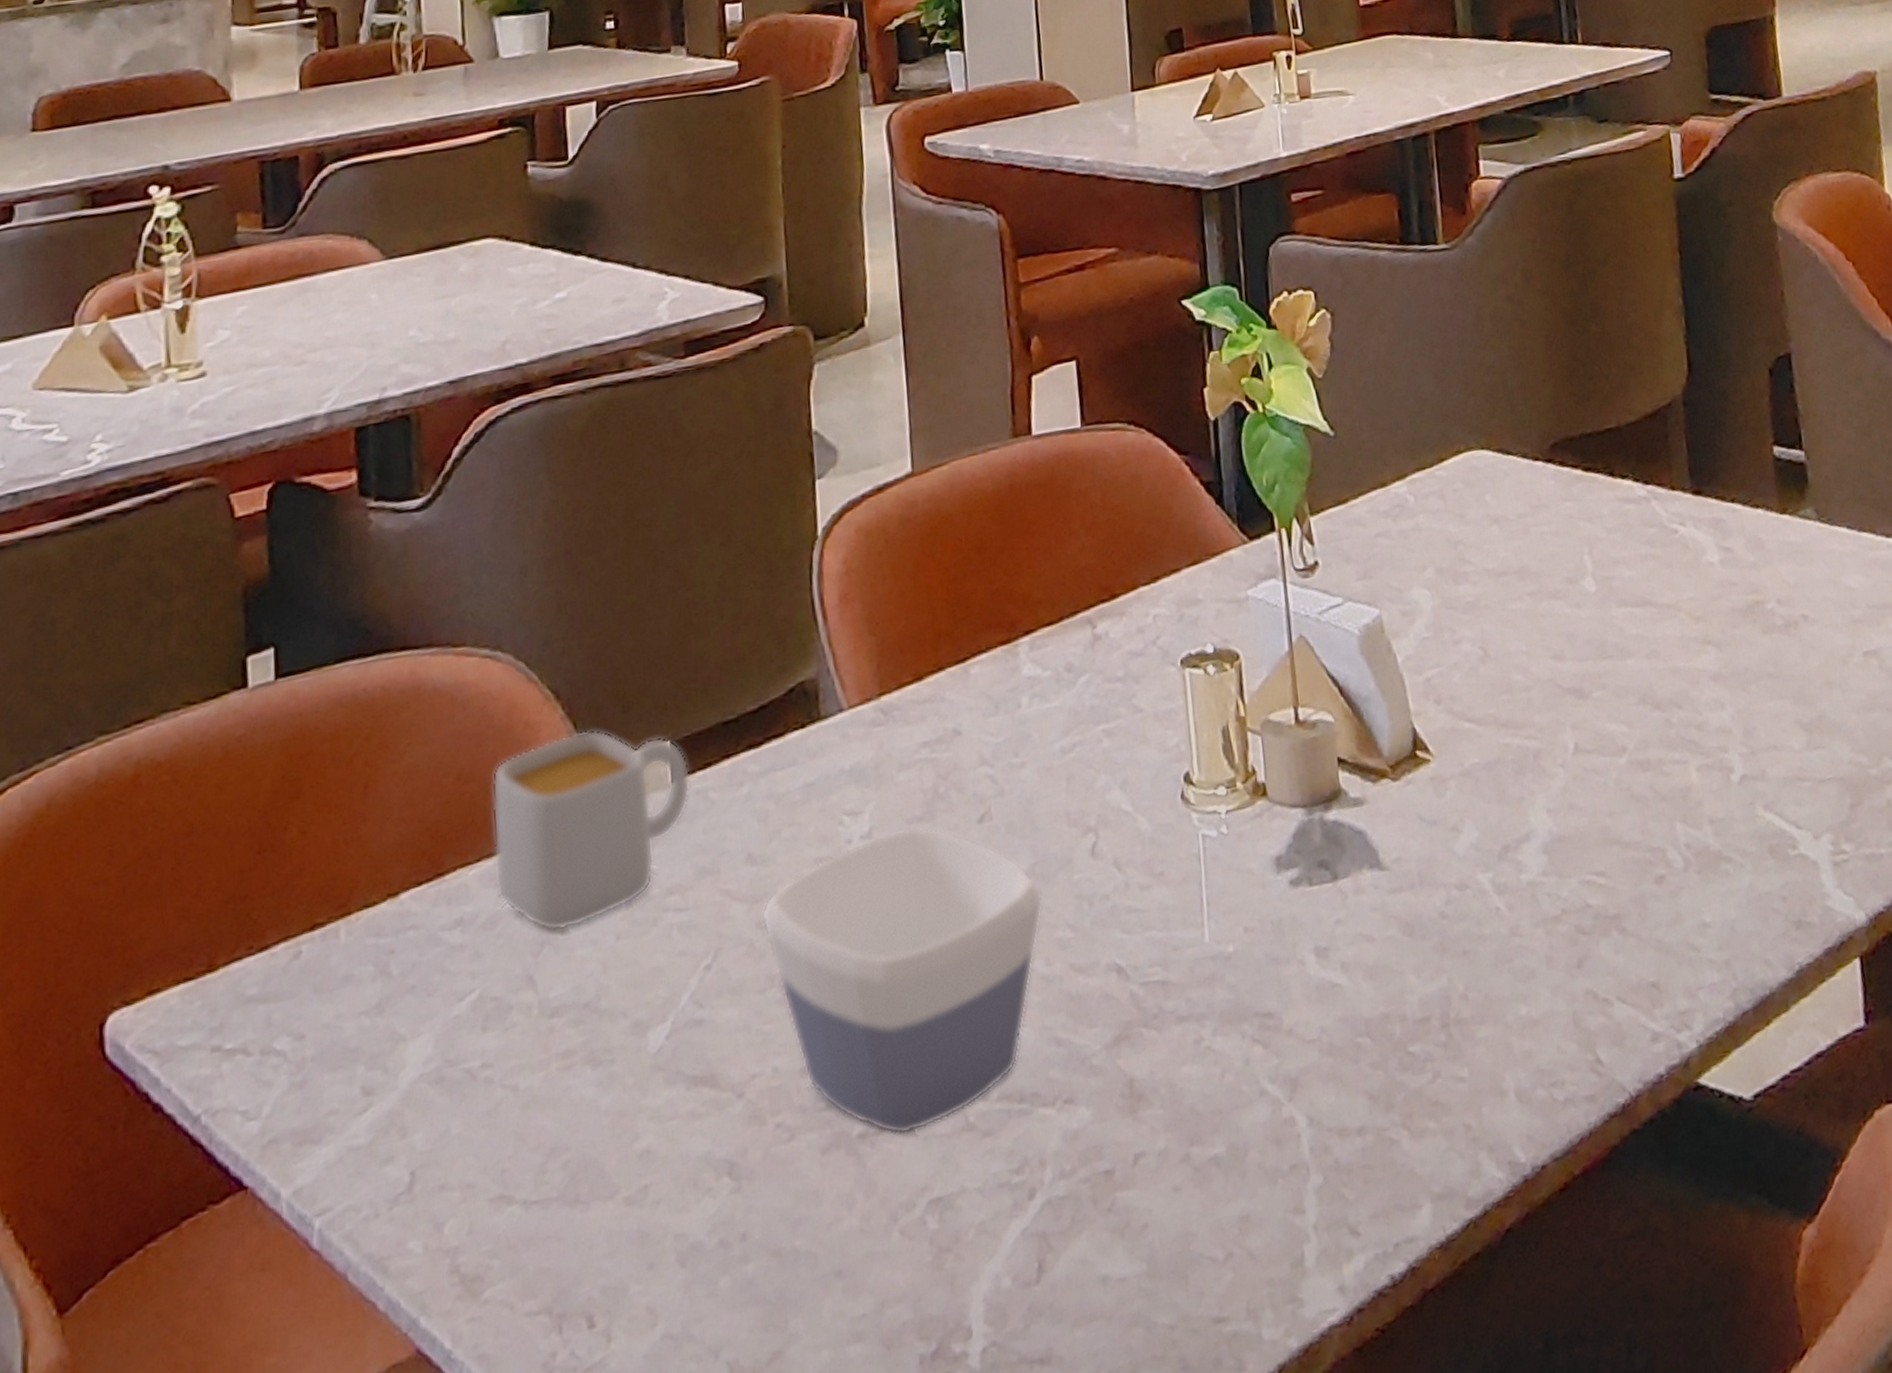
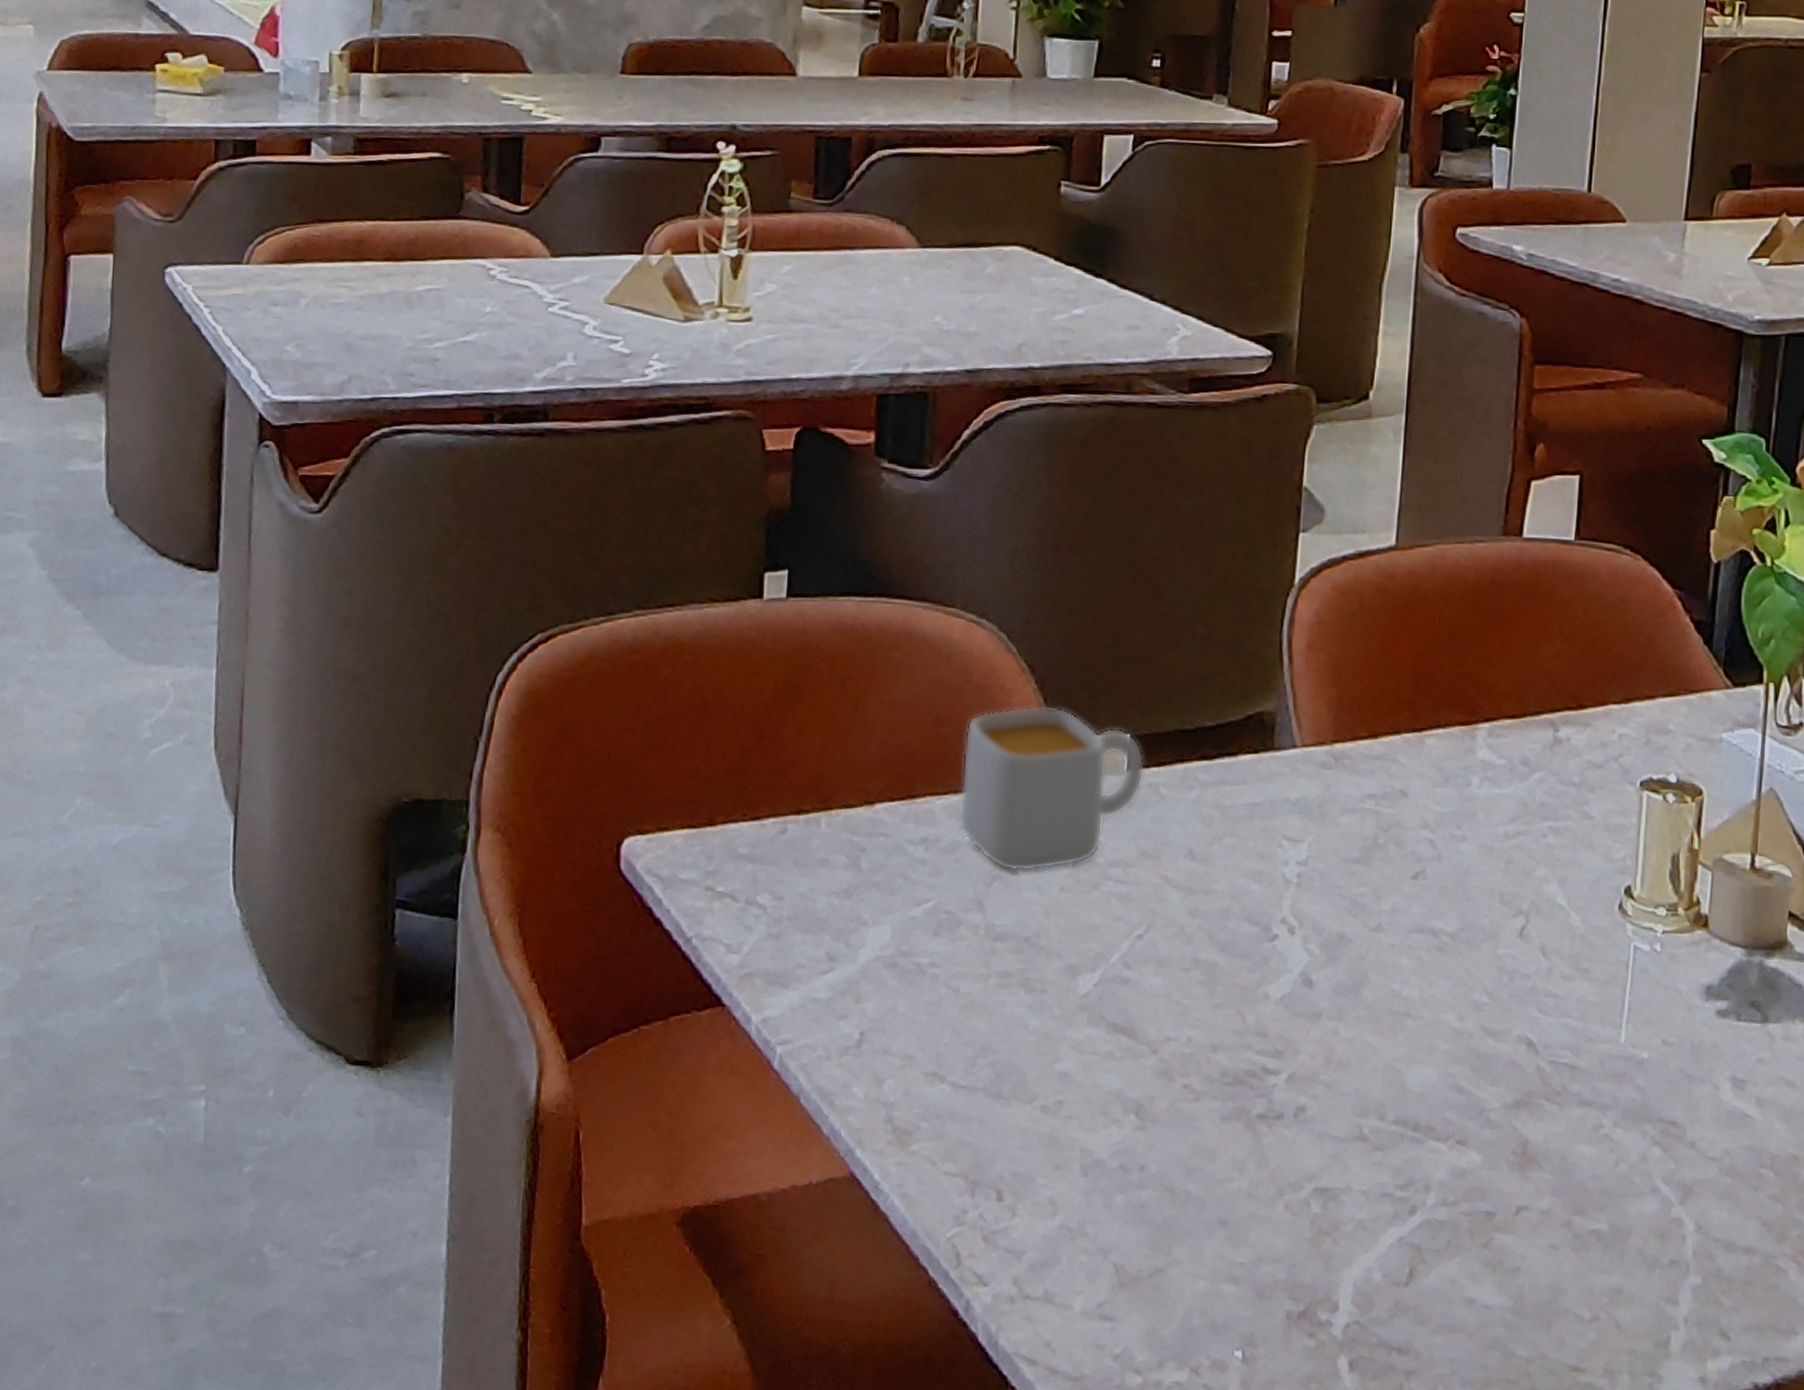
bowl: present [761,825,1043,1136] -> none [1194,864,1465,1127]

